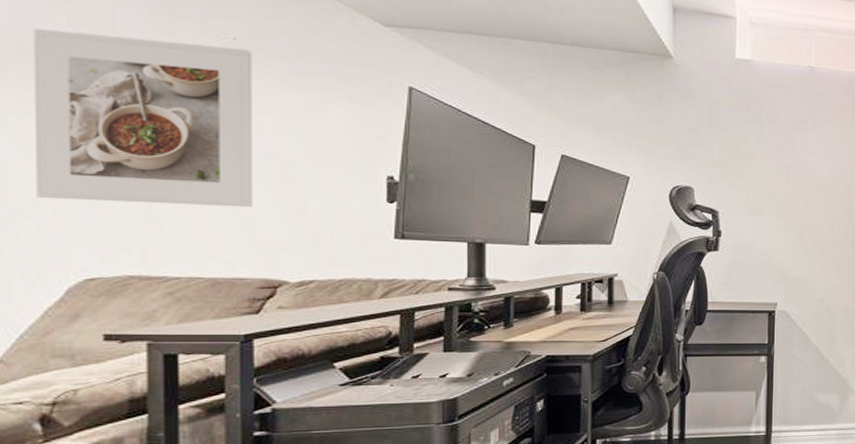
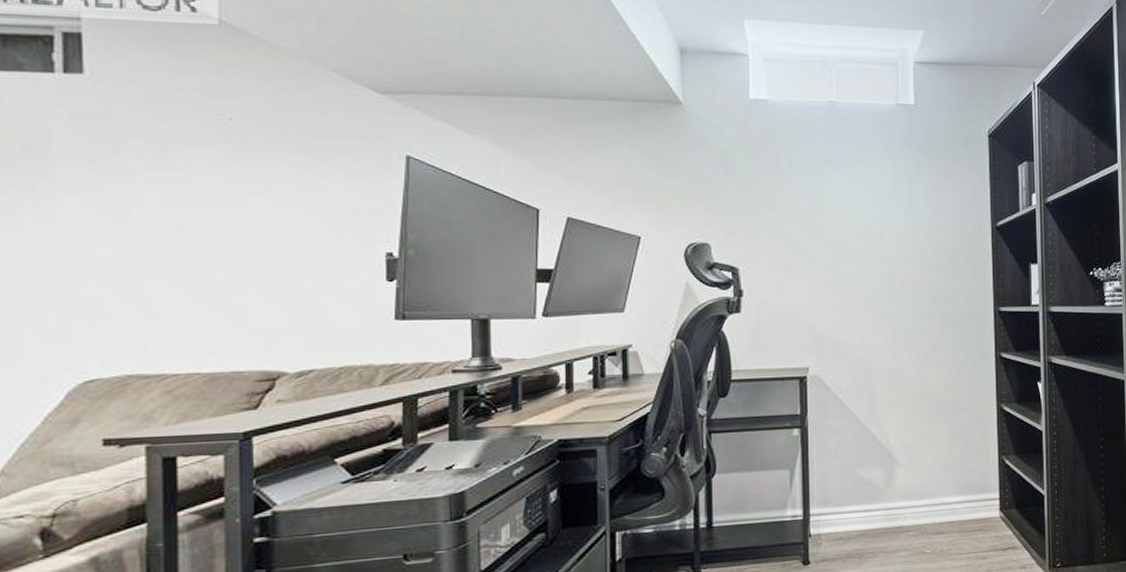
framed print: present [33,28,252,208] -> none [34,124,250,299]

